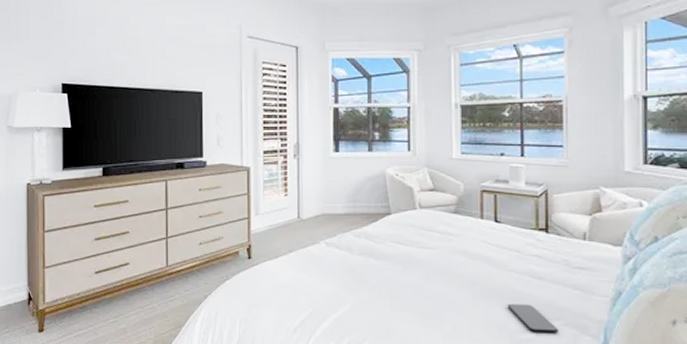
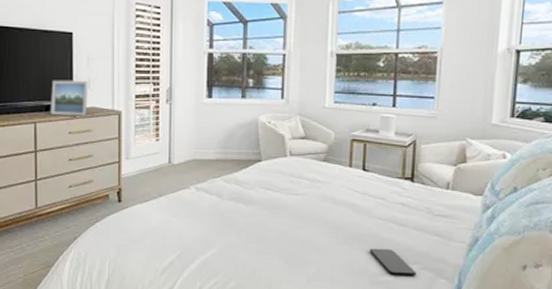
picture frame: none [180,138,218,173] -> present [50,80,89,116]

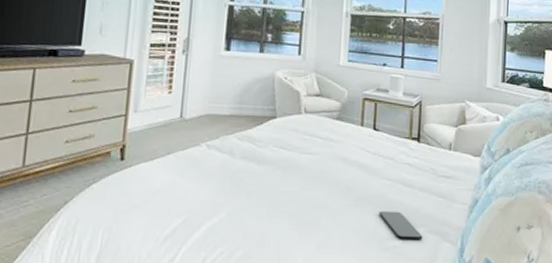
picture frame: present [50,80,89,116] -> none [53,22,101,64]

